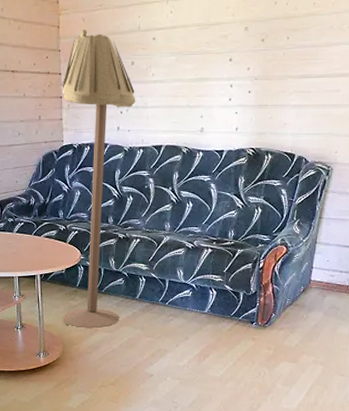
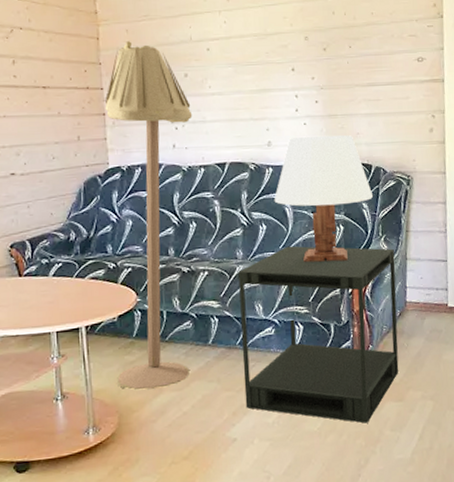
side table: none [162,223,306,376] -> present [238,246,399,423]
table lamp: none [201,124,292,240] -> present [274,135,373,263]

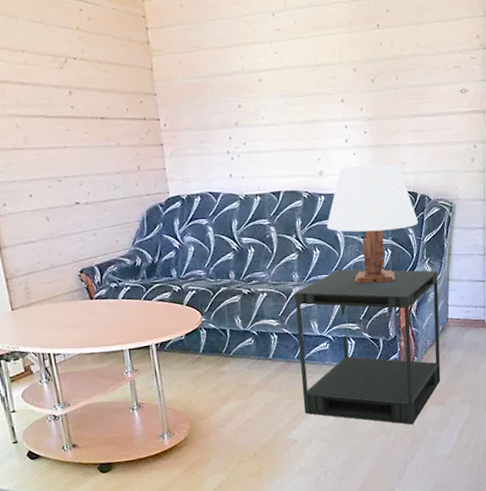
floor lamp: present [105,41,193,390] -> none [162,72,253,400]

